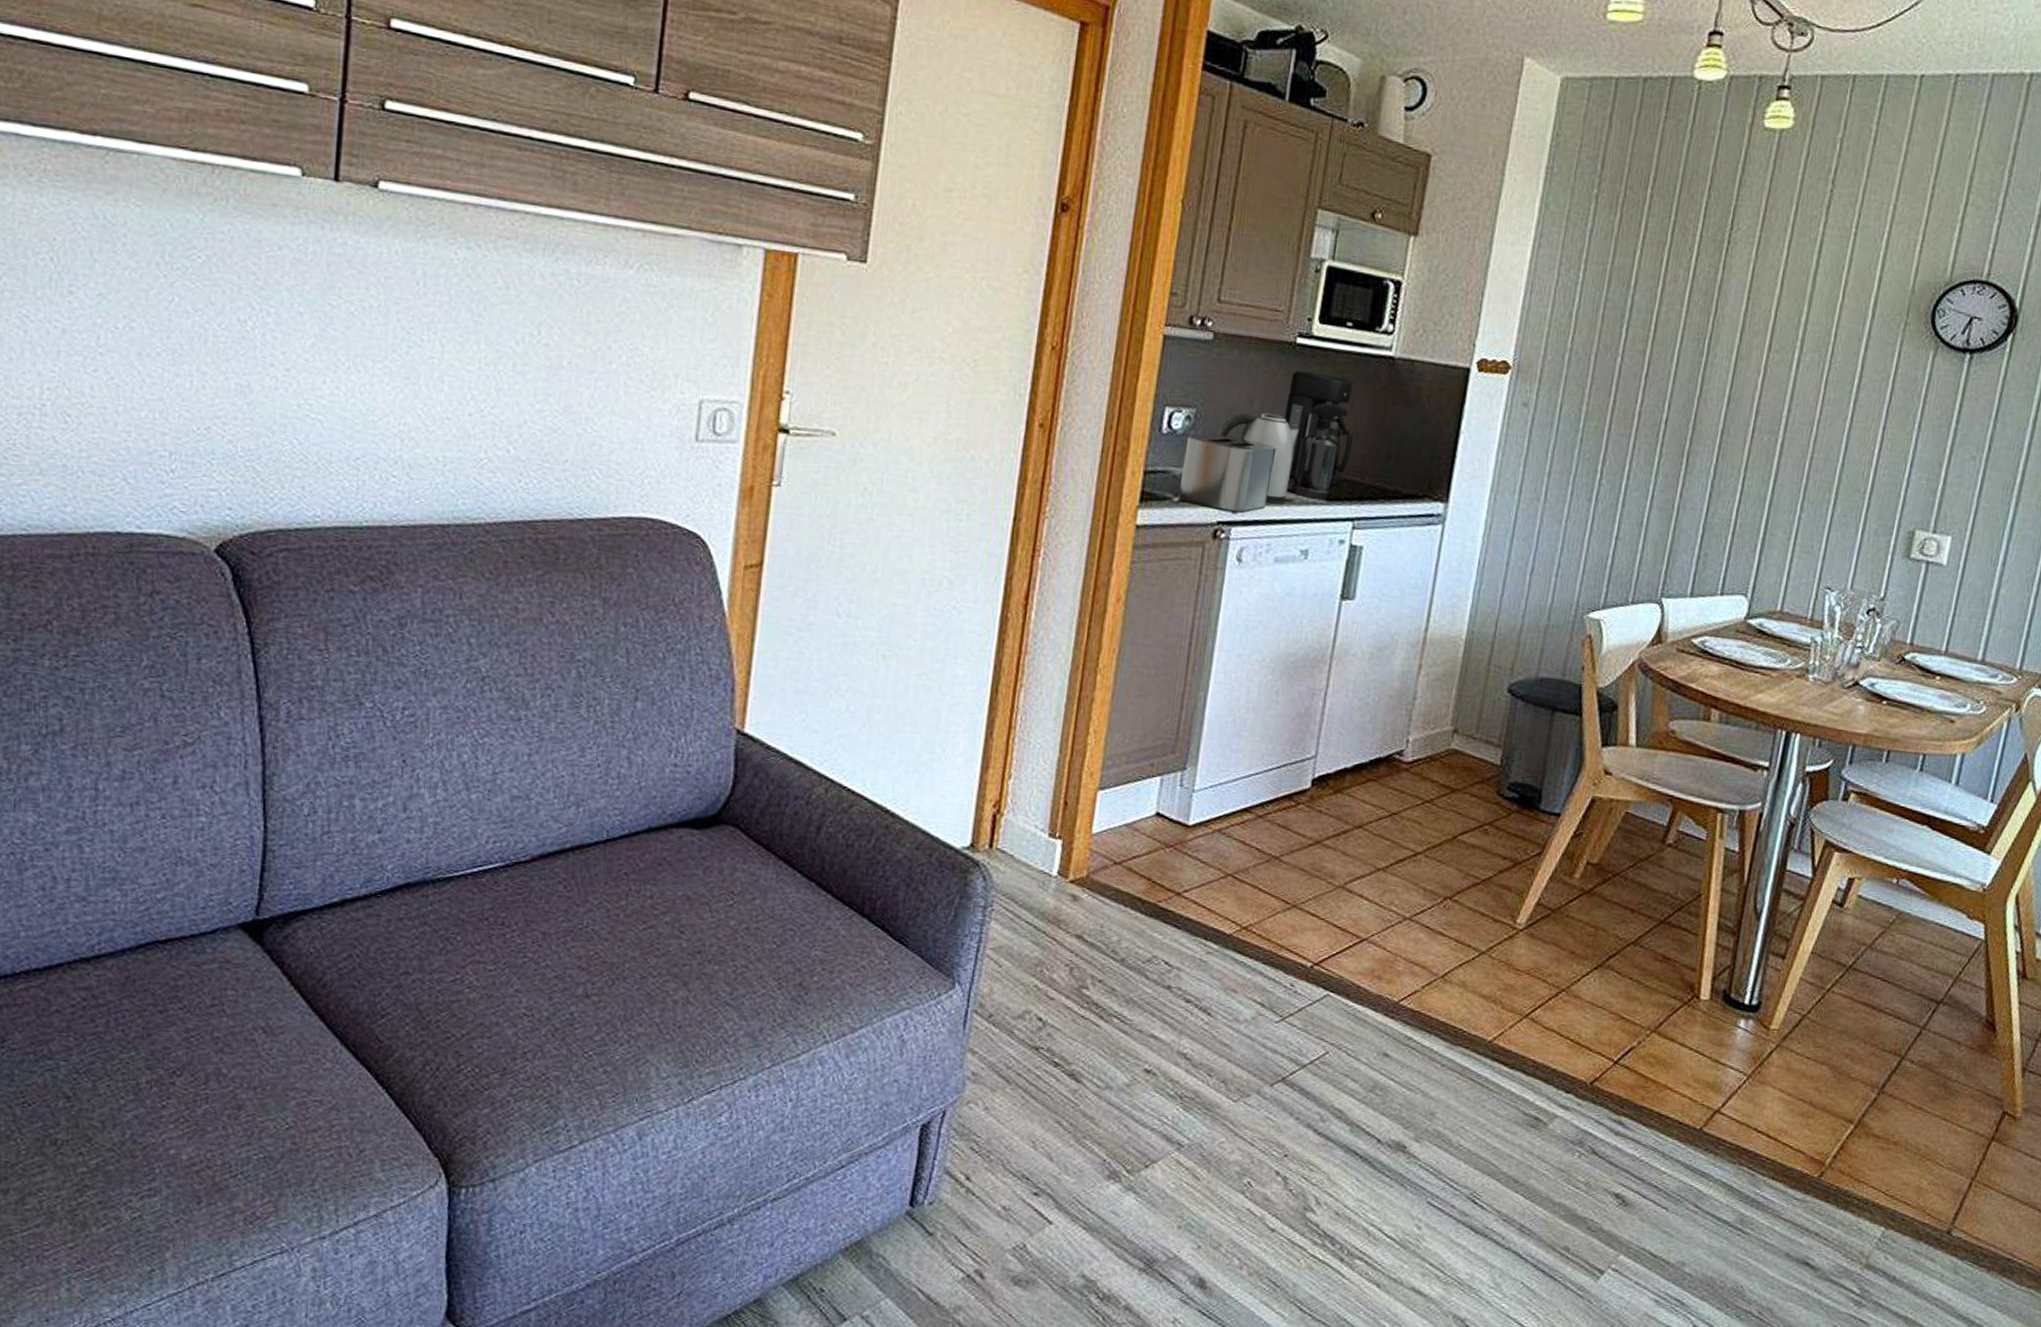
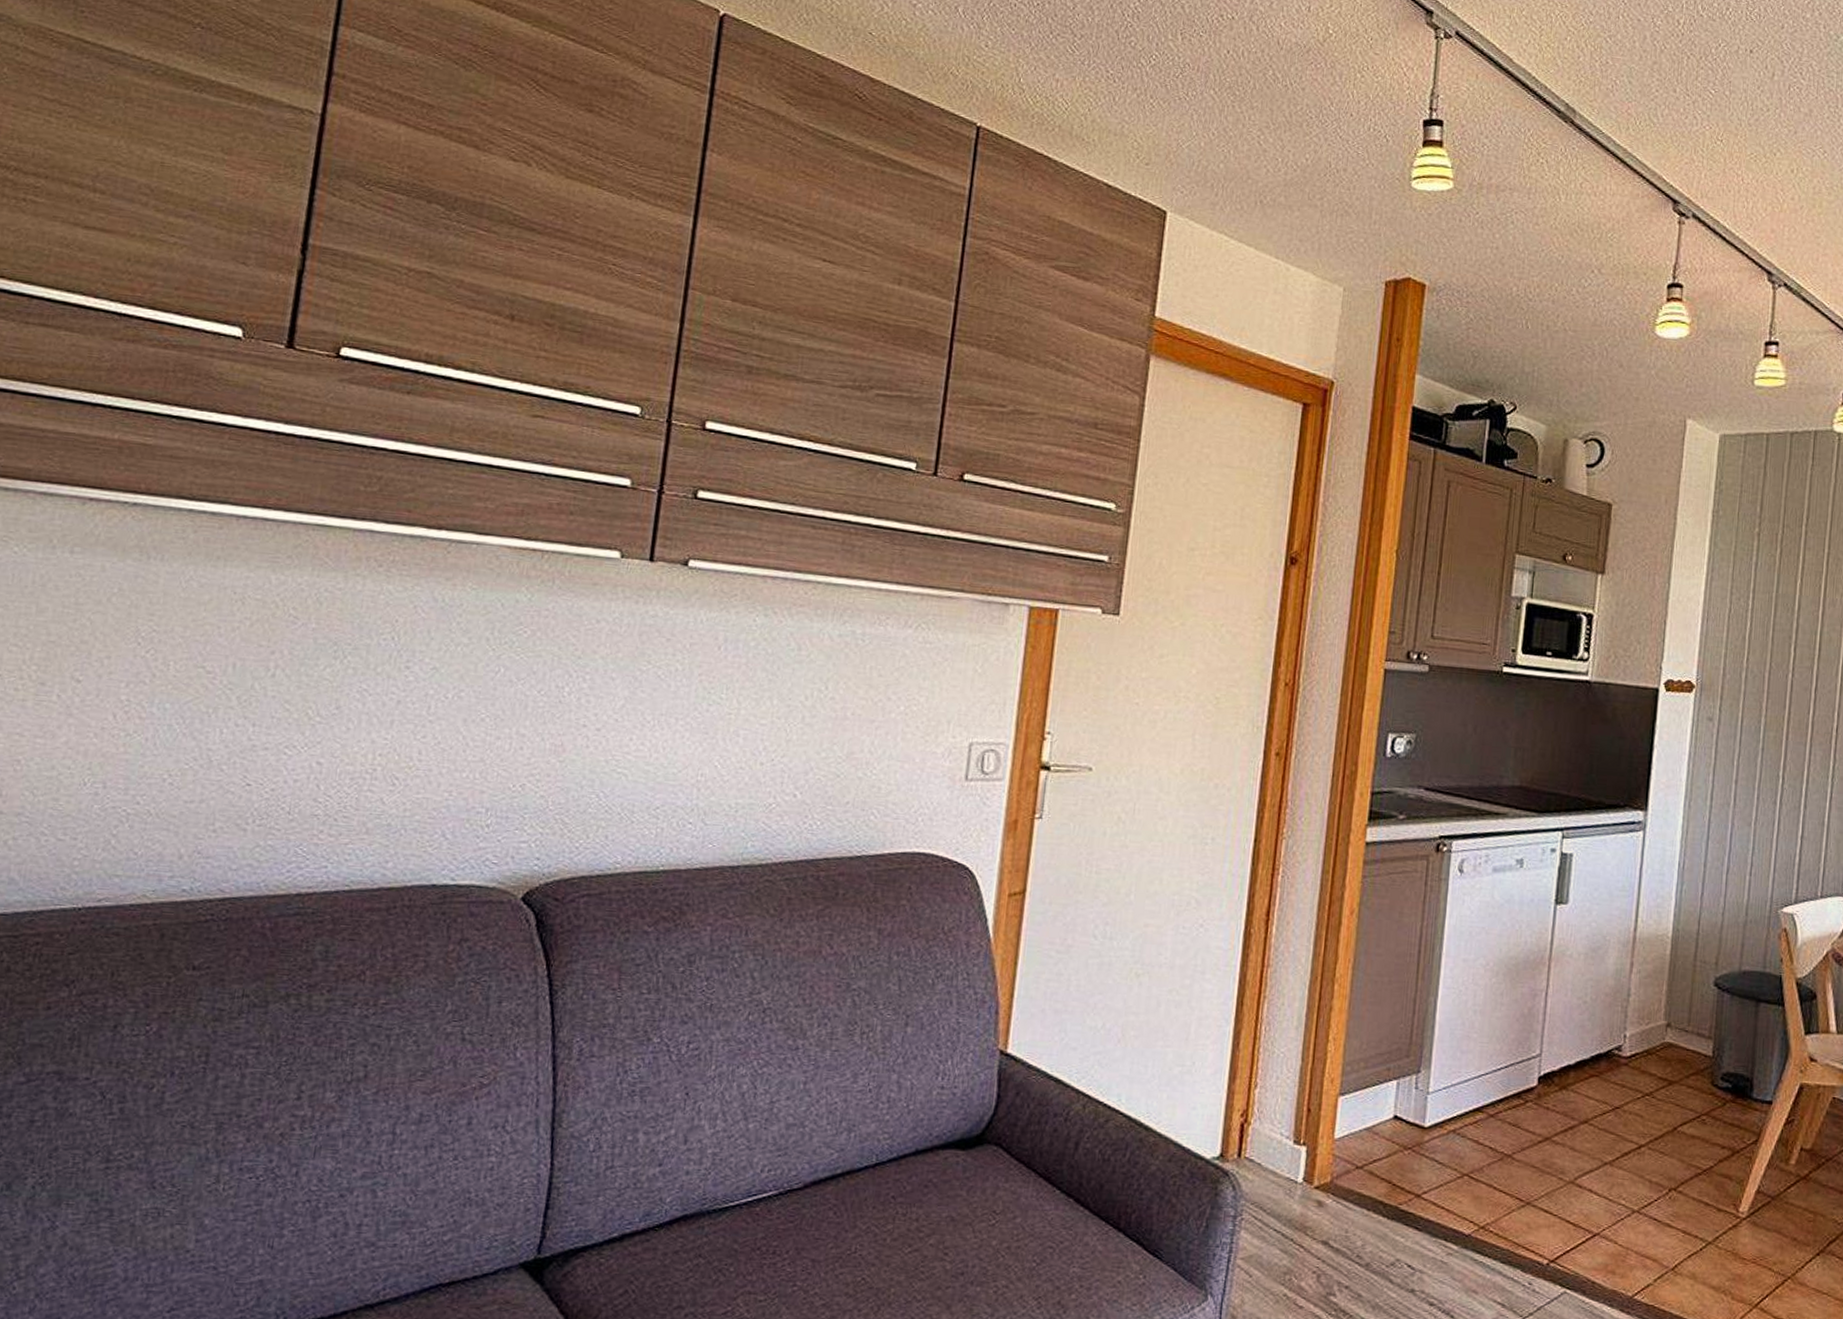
toaster: present [1178,434,1277,515] -> none [1403,756,1490,829]
kettle: present [1219,412,1300,505] -> none [1437,735,1510,819]
coffee maker: present [1285,370,1353,486] -> none [1496,696,1558,799]
spray bottle: present [1290,403,1348,500] -> none [1504,724,1553,812]

